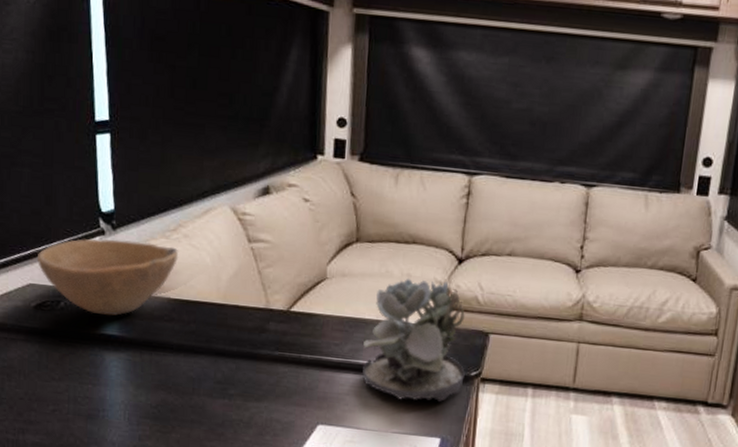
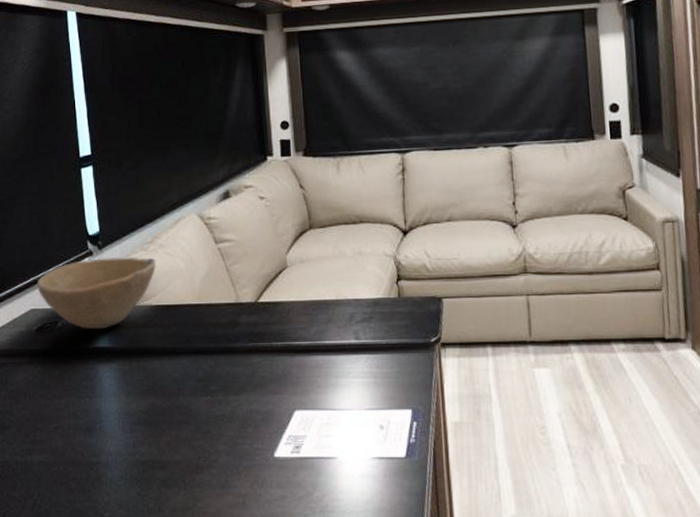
succulent plant: present [362,278,465,403] -> none [326,254,425,375]

